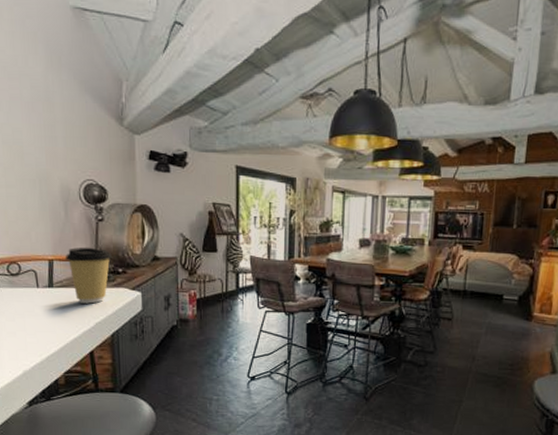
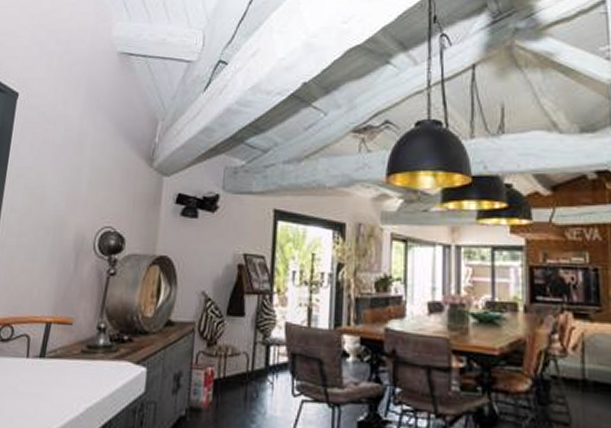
coffee cup: present [64,247,113,304] -> none [64,307,120,382]

